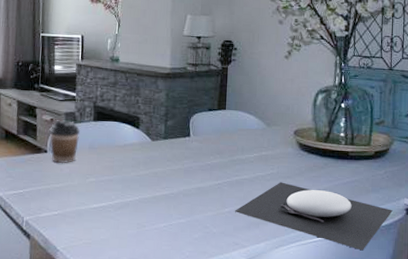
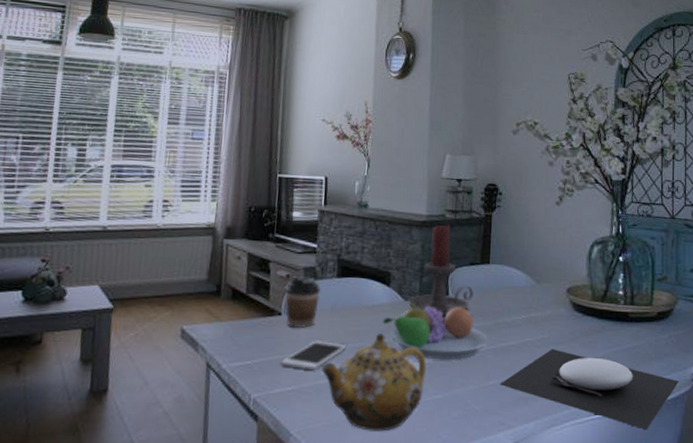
cell phone: none [47,174,103,199] -> present [280,341,347,371]
teapot: none [82,168,172,249] -> present [321,334,427,432]
fruit bowl: none [133,141,225,190] -> present [382,300,489,360]
candle holder: none [155,76,212,154] -> present [408,224,474,317]

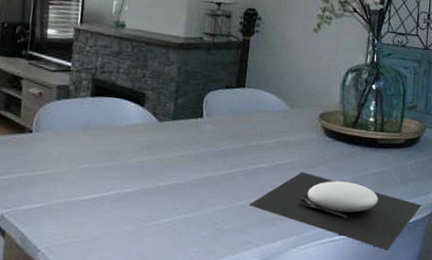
cell phone: present [280,341,347,371] -> none [30,159,98,188]
coffee cup: present [284,276,322,329] -> none [36,94,75,147]
teapot: present [321,334,427,432] -> none [71,153,178,248]
fruit bowl: present [382,300,489,360] -> none [135,121,241,180]
candle holder: present [408,224,474,317] -> none [162,47,228,138]

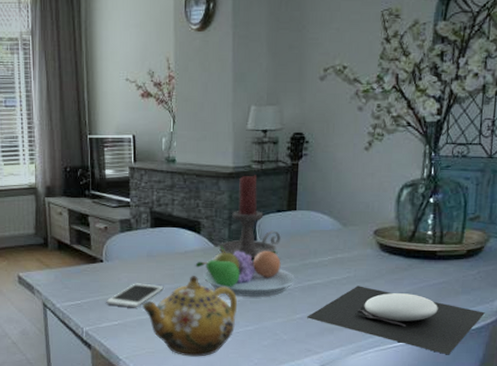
cell phone: none [30,159,98,188] -> present [106,283,164,308]
teapot: none [71,153,178,248] -> present [142,276,238,357]
fruit bowl: none [135,121,241,180] -> present [195,246,296,297]
candle holder: none [162,47,228,138] -> present [218,175,281,259]

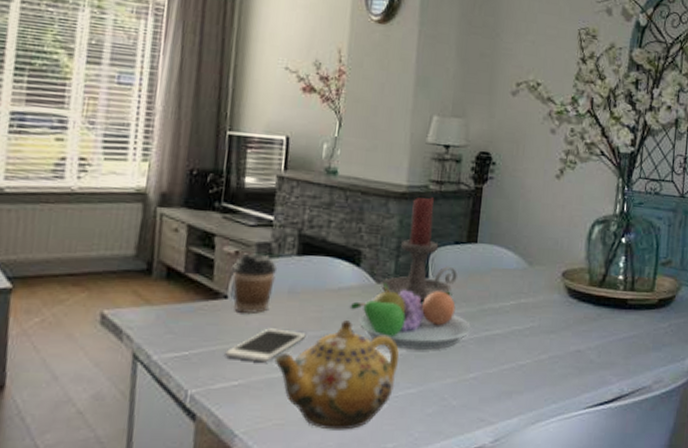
coffee cup: none [104,228,137,273] -> present [232,253,278,315]
plate: present [306,286,485,355] -> none [481,338,676,425]

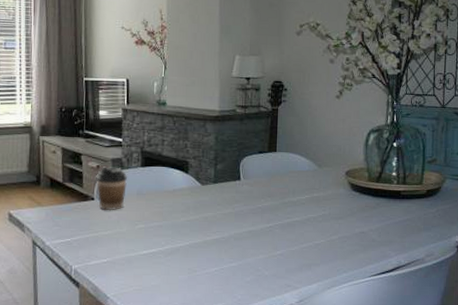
cell phone: present [225,328,306,363] -> none [96,220,152,246]
teapot: present [274,320,399,430] -> none [131,214,222,294]
fruit bowl: present [349,283,472,350] -> none [183,185,276,234]
candle holder: present [381,197,457,302] -> none [204,118,263,198]

